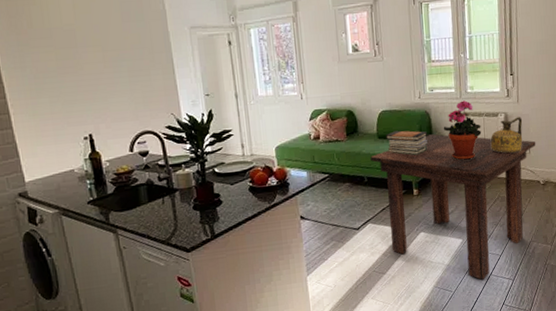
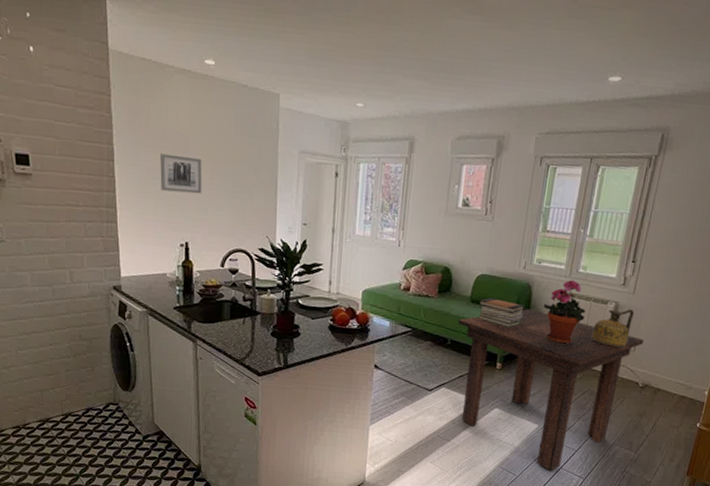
wall art: none [48,50,98,88] -> present [160,153,203,194]

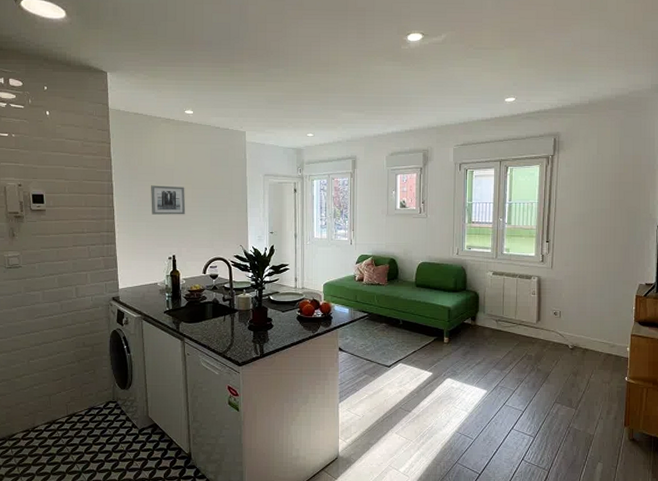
dining table: present [458,309,645,471] -> none [407,289,567,432]
book stack: present [479,298,526,327] -> none [423,281,462,305]
potted plant: present [543,280,586,344] -> none [477,261,514,316]
ceramic jug: present [591,309,635,347] -> none [522,282,555,314]

